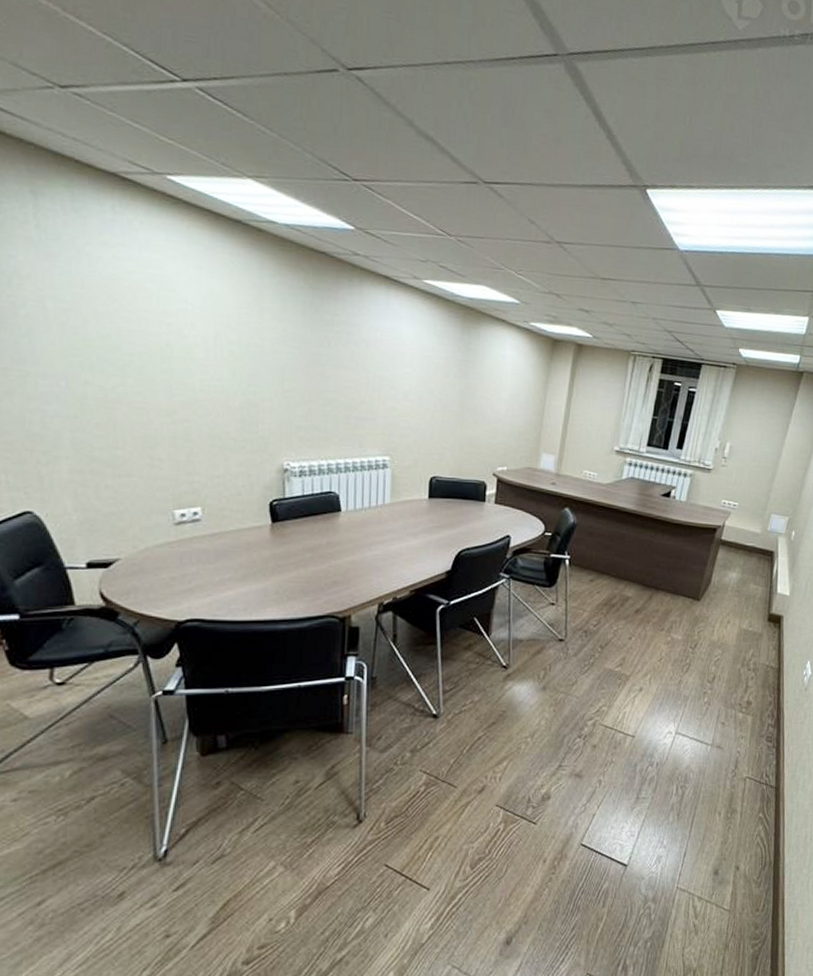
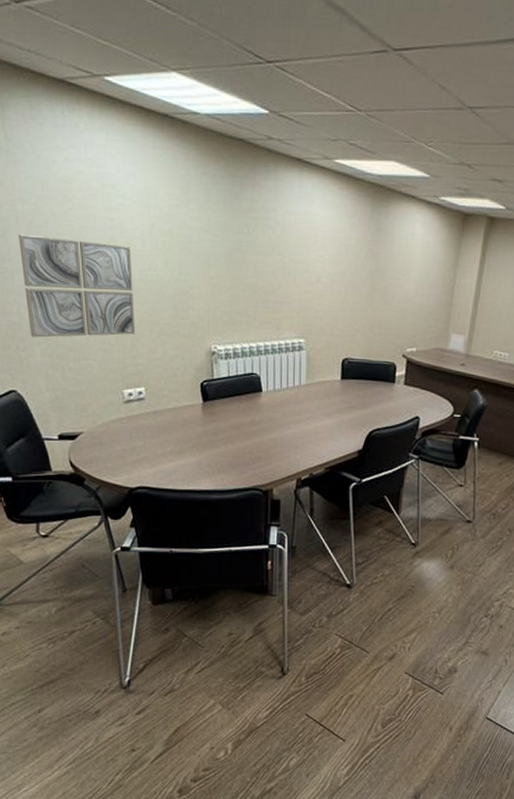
wall art: none [47,334,193,451] -> present [18,234,136,338]

